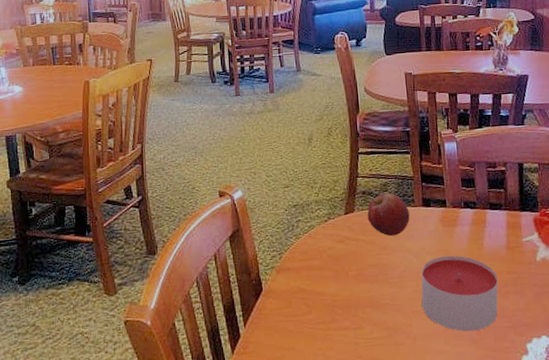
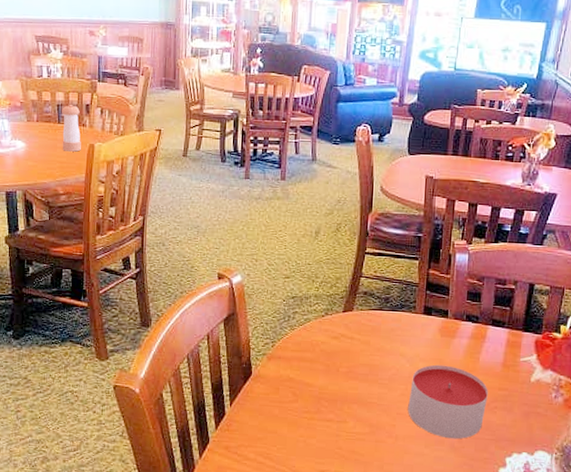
pepper shaker: none [56,45,77,91] -> present [62,104,81,152]
fruit: present [367,193,410,237] -> none [365,296,409,340]

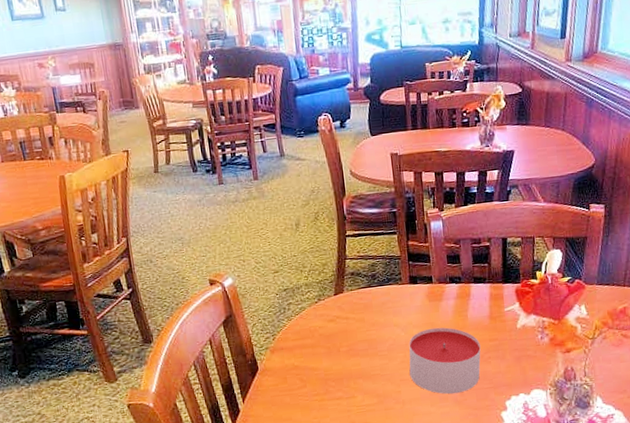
pepper shaker: present [62,104,81,152] -> none [25,139,52,187]

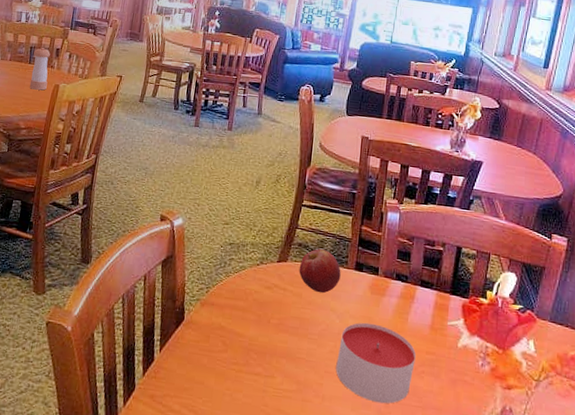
pepper shaker: none [25,139,52,187] -> present [29,47,51,91]
fruit: none [356,272,398,314] -> present [299,249,341,294]

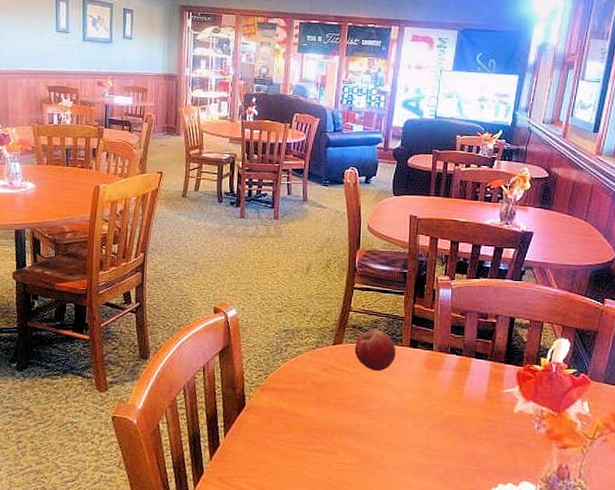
pepper shaker: present [29,47,51,91] -> none [69,148,87,193]
candle: present [336,322,416,404] -> none [396,396,473,470]

